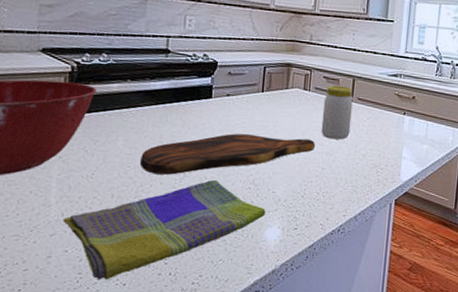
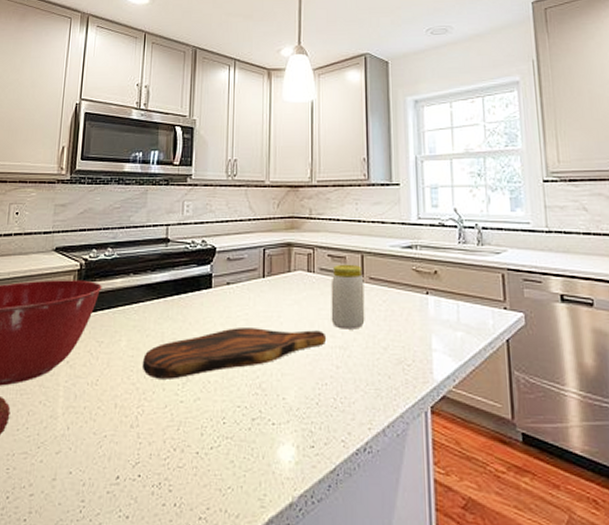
dish towel: present [63,179,266,280] -> none [68,383,276,511]

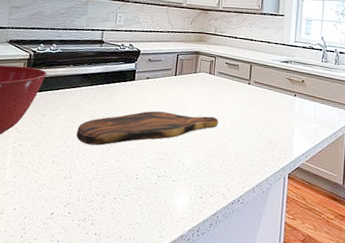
jar: present [331,264,365,329] -> none [223,70,251,118]

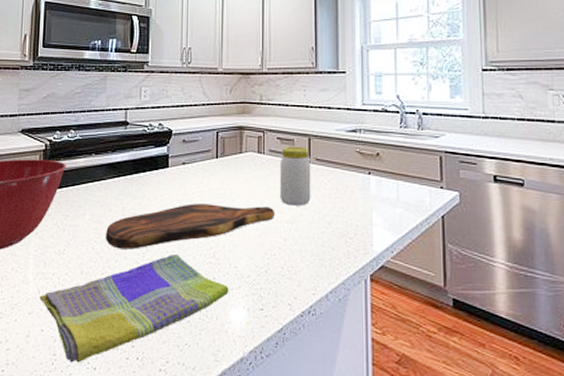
dish towel: none [14,150,176,237] -> present [39,253,229,363]
jar: none [223,70,251,118] -> present [279,146,311,206]

